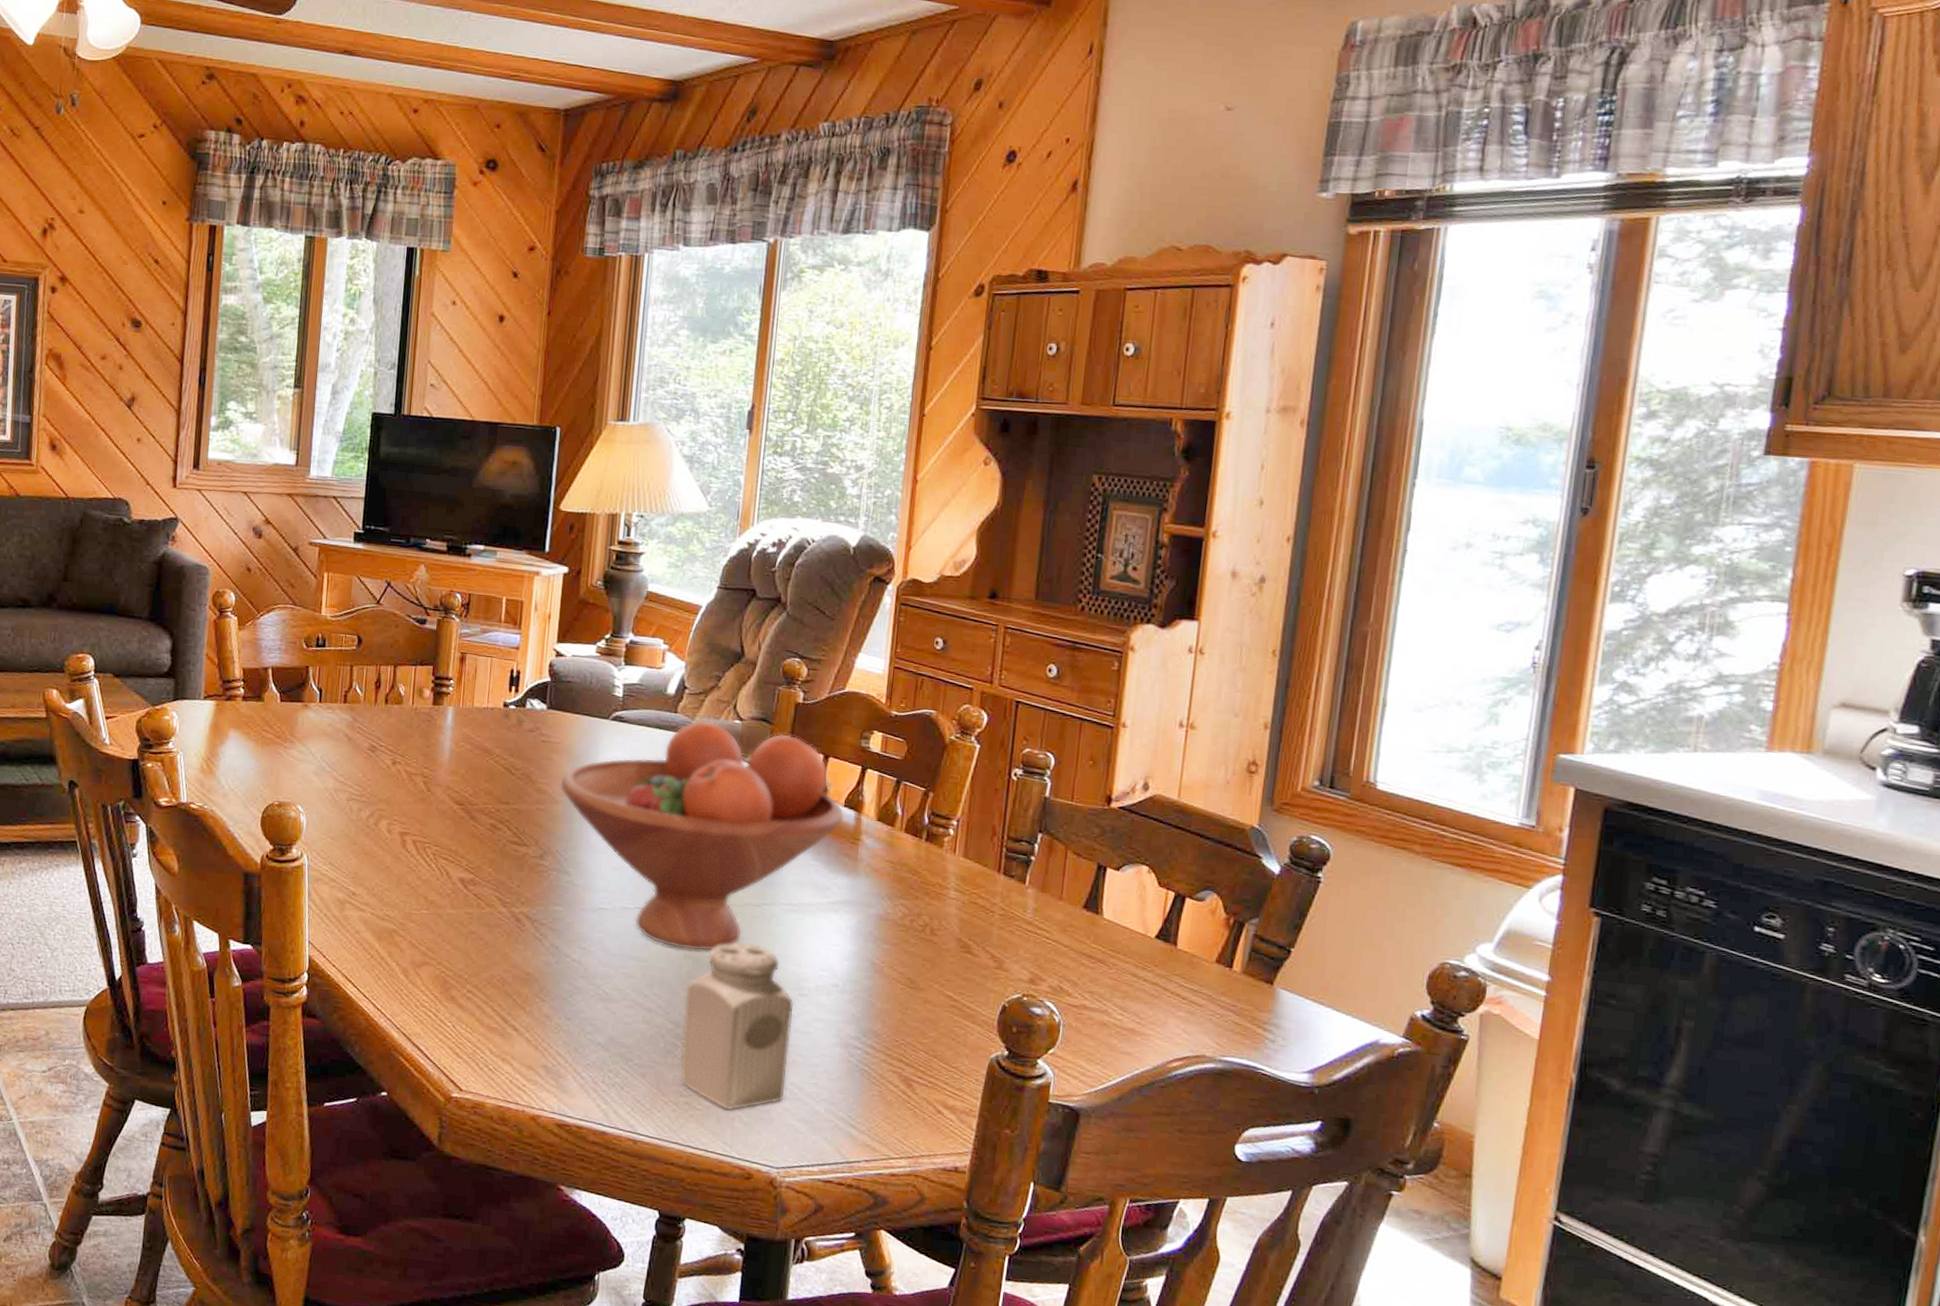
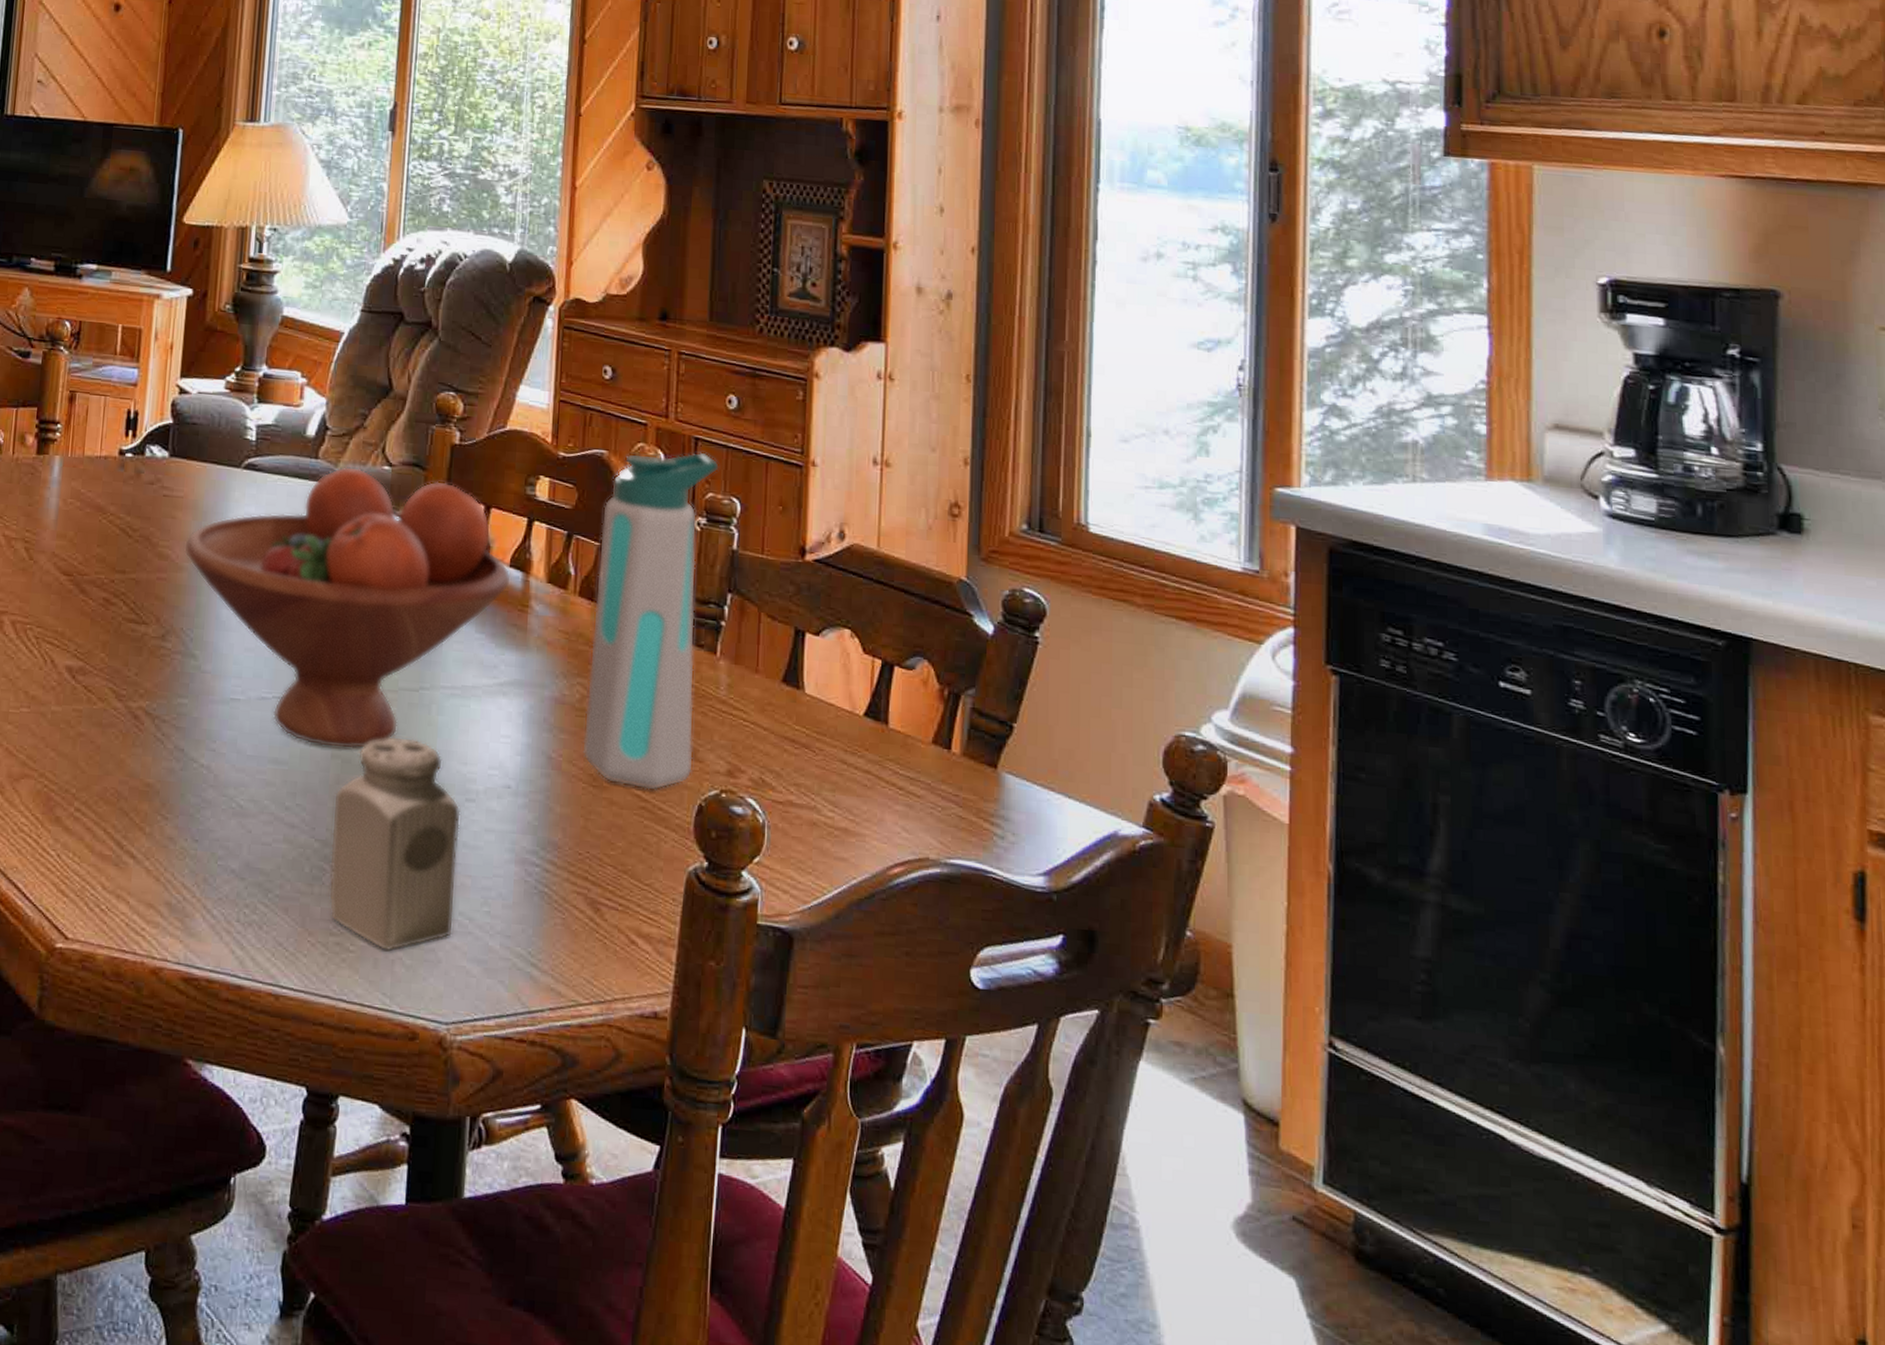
water bottle: none [902,713,1037,993] -> present [582,452,719,791]

